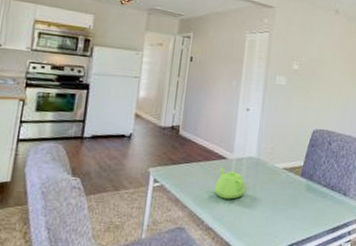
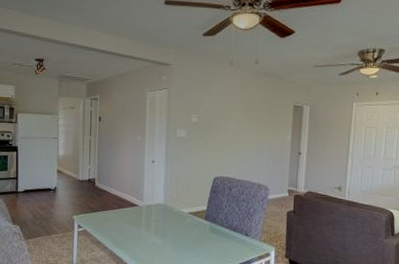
teapot: present [214,167,246,200] -> none [129,213,156,241]

